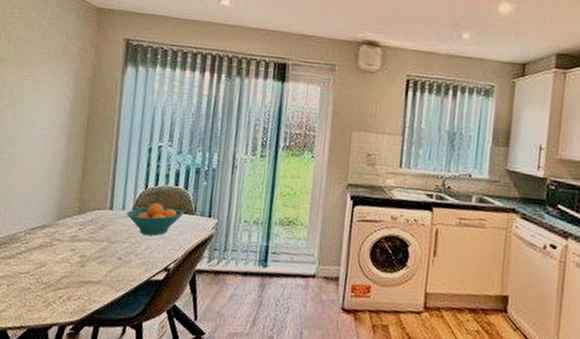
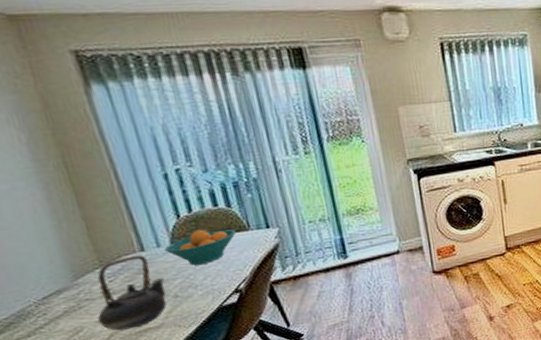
teapot: none [58,211,117,277] -> present [97,254,167,331]

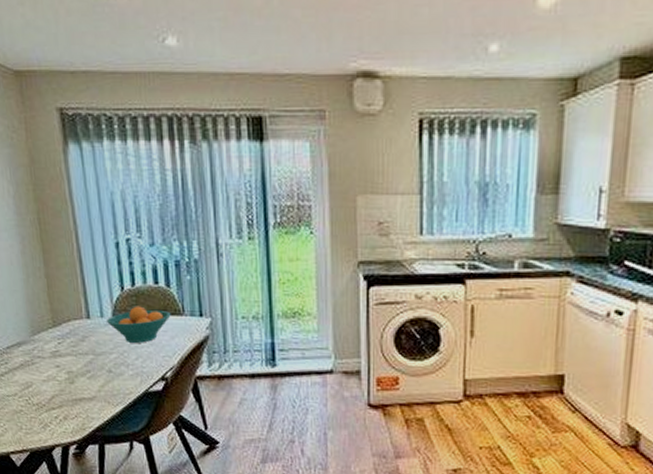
teapot: present [97,254,167,331] -> none [45,321,103,395]

